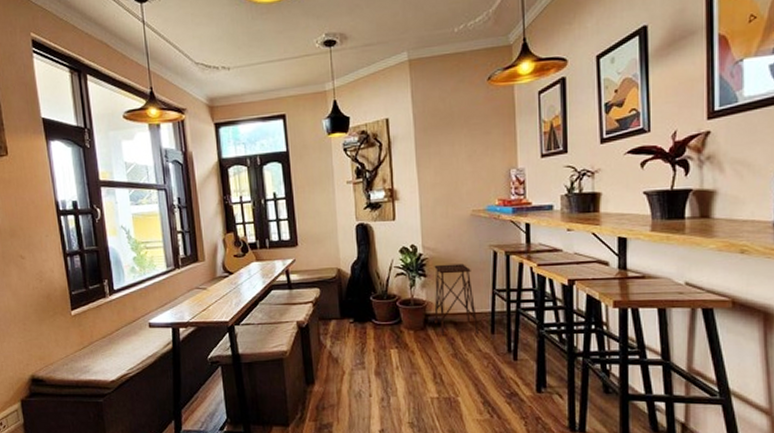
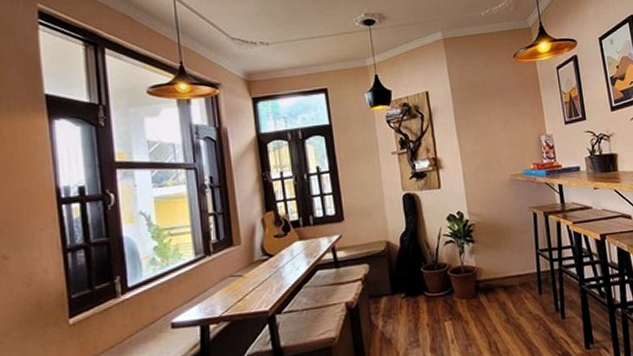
side table: present [434,263,479,336] -> none [481,227,528,302]

